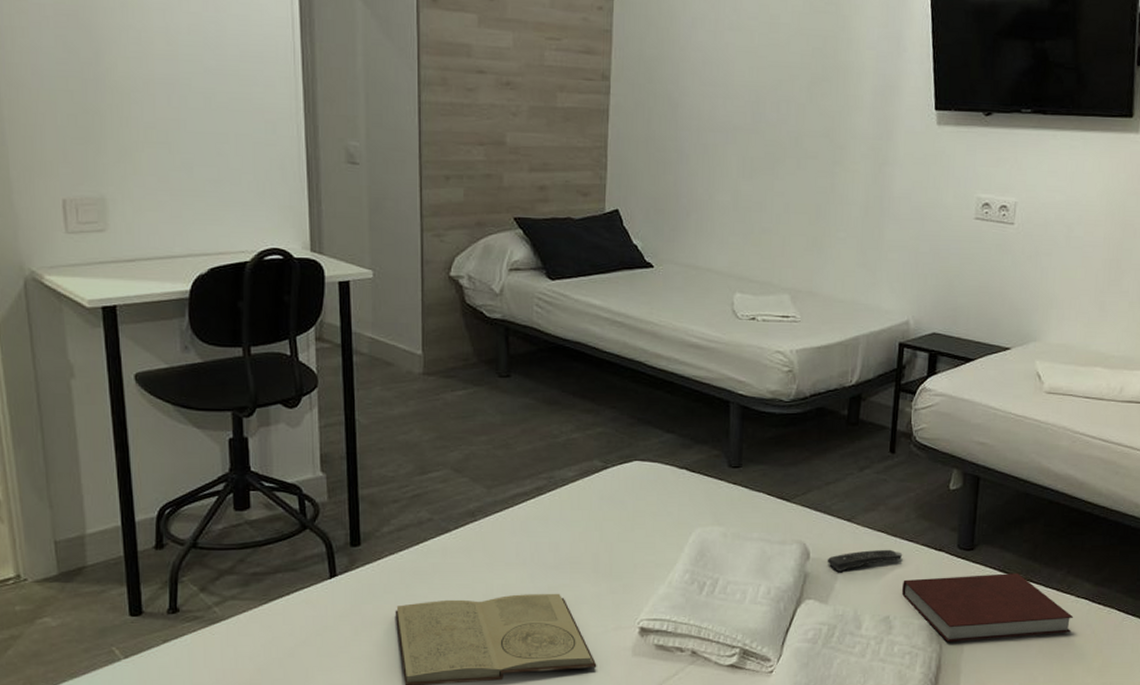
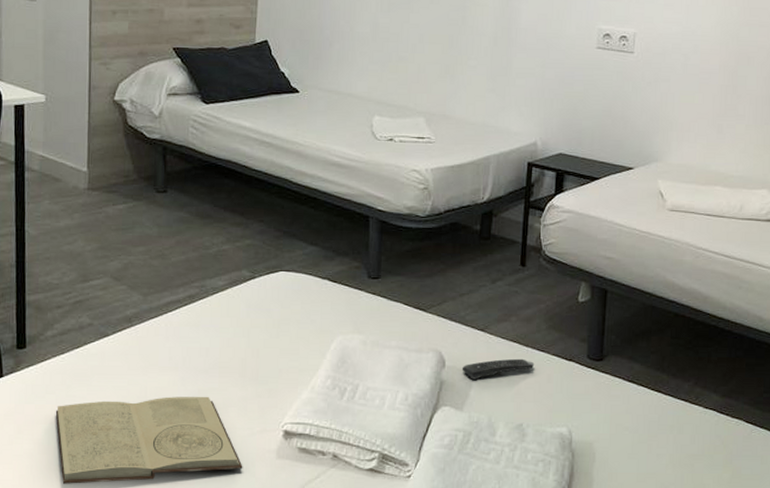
notebook: present [902,572,1074,642] -> none [534,383,703,450]

